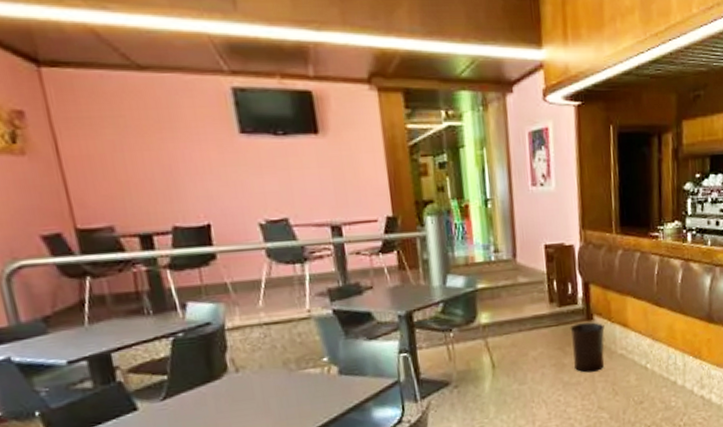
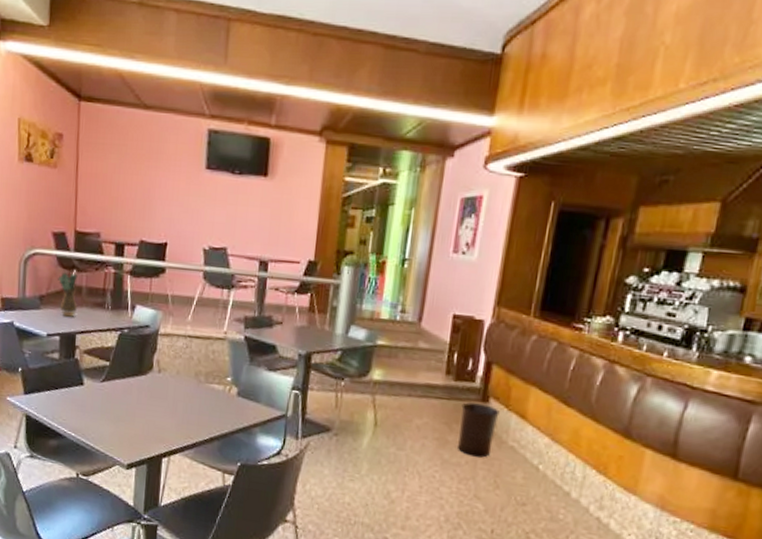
vase: none [65,280,104,335] -> present [58,272,78,317]

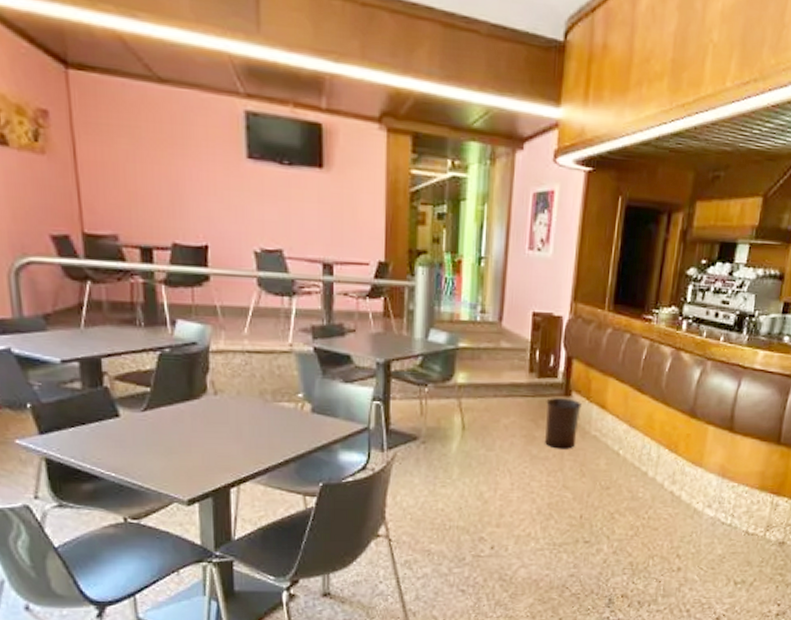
vase: present [58,272,78,317] -> none [66,284,98,338]

